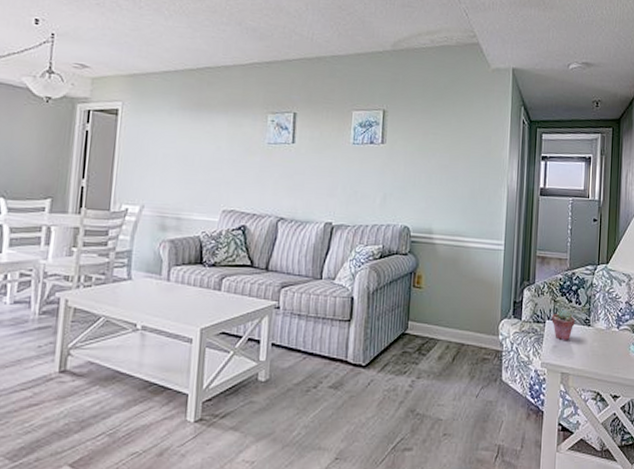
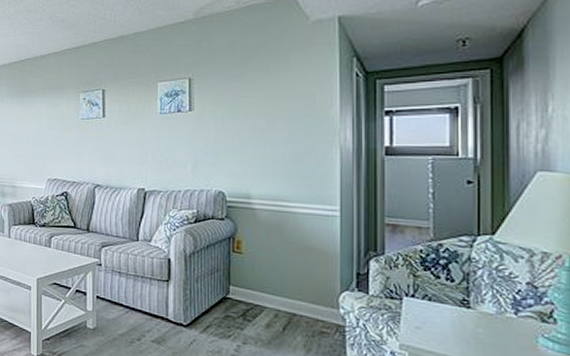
potted succulent: present [552,309,575,340] -> none [411,285,446,322]

